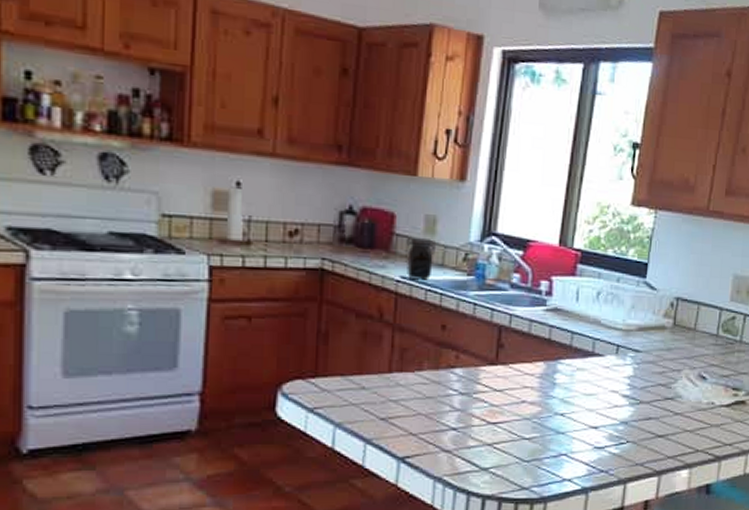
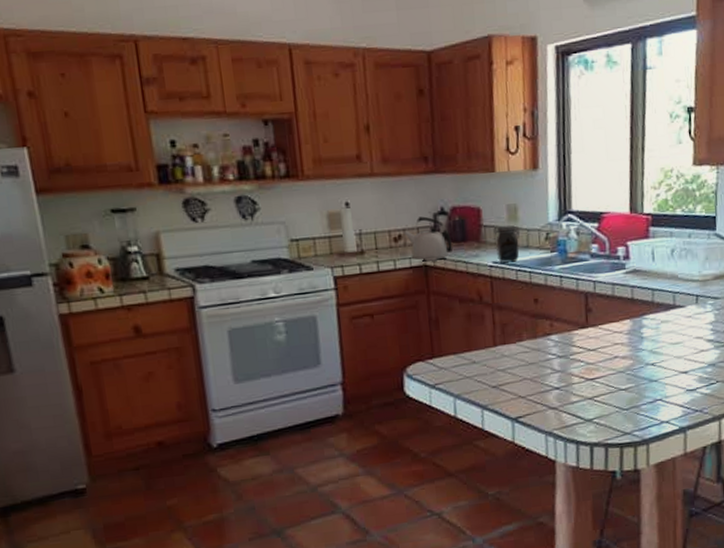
kettle: none [301,212,356,265] -> present [403,216,452,261]

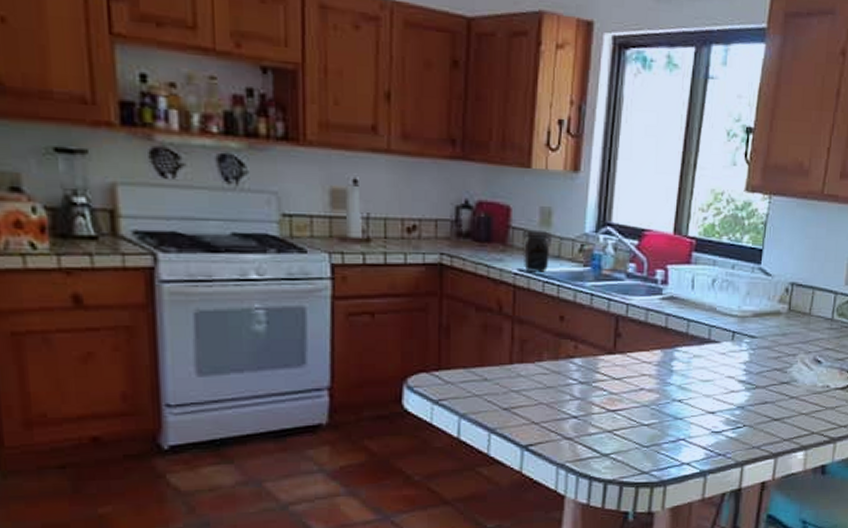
kettle: present [403,216,452,261] -> none [418,207,474,260]

